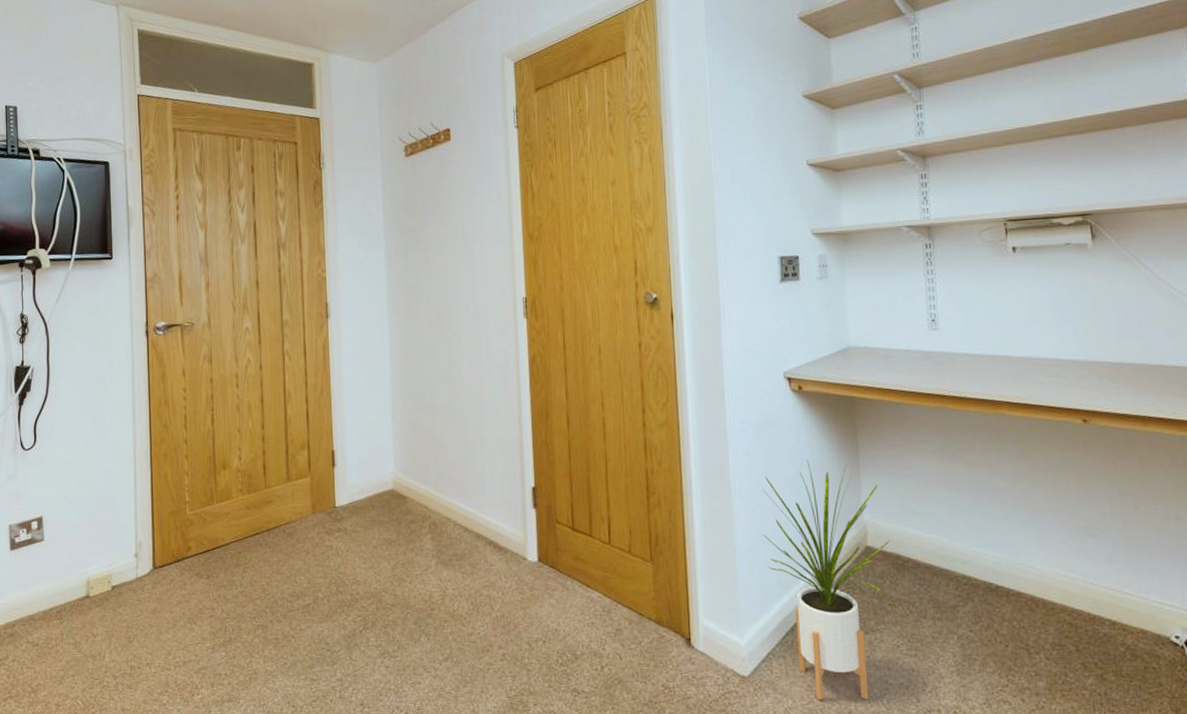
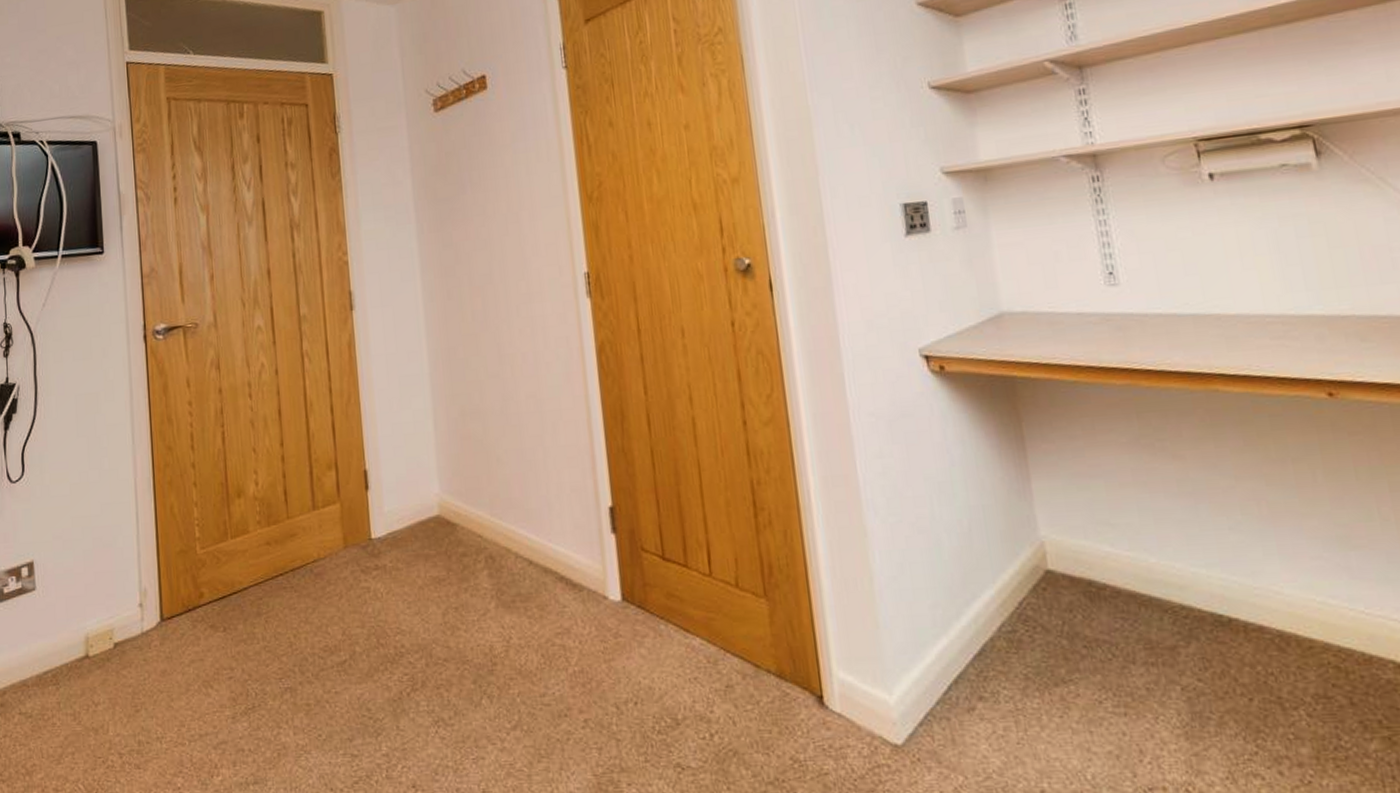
house plant: present [763,460,890,700] -> none [903,460,1078,775]

